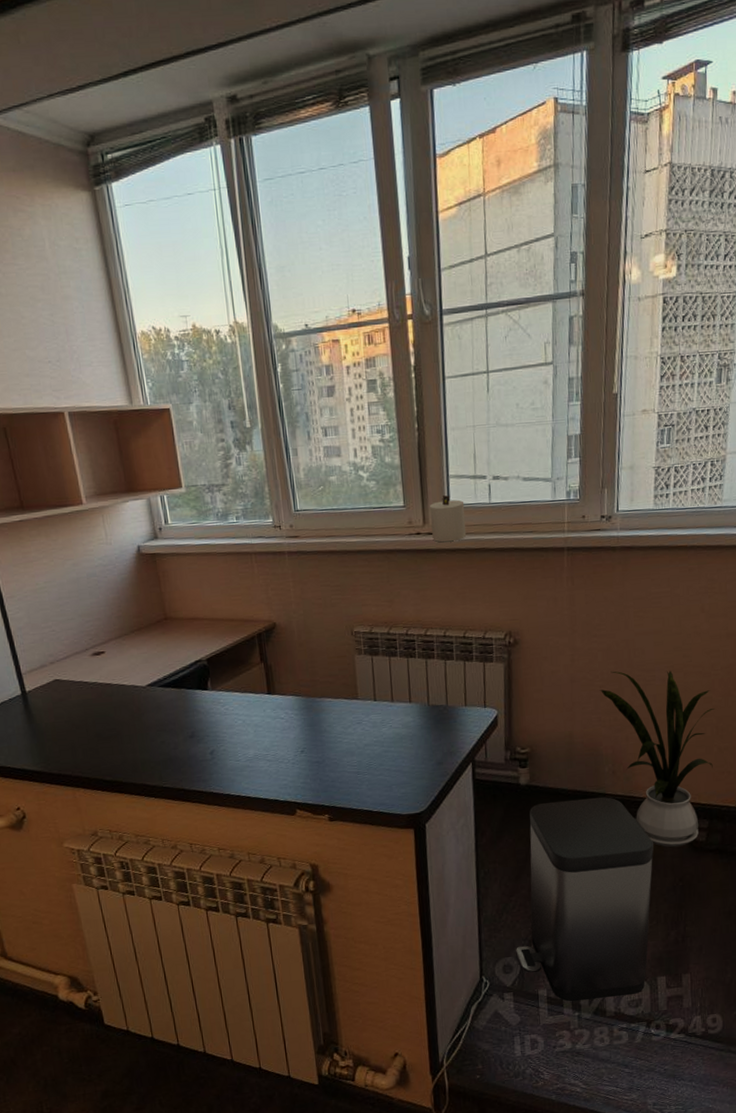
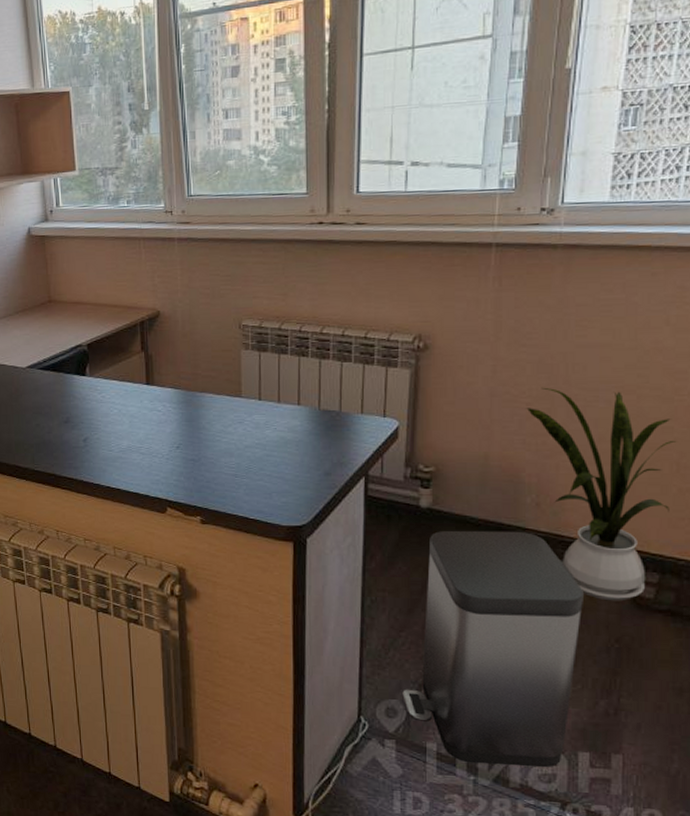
candle: present [429,495,467,543] -> none [335,182,376,234]

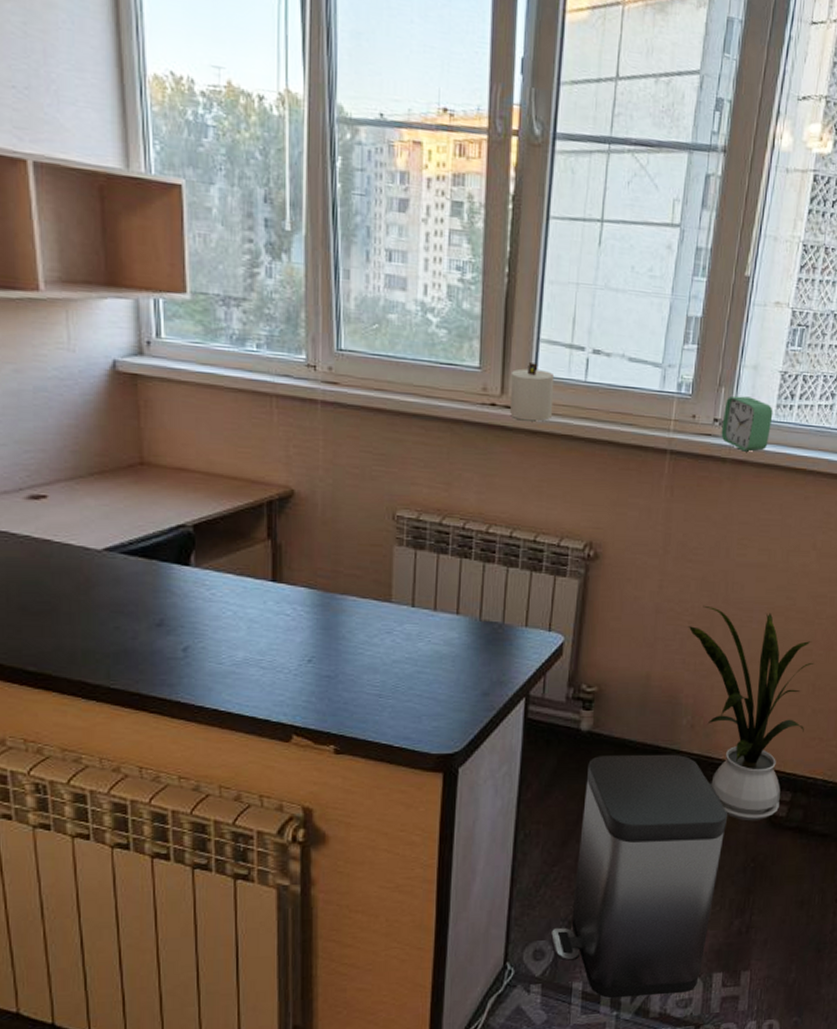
candle: none [335,182,376,234] -> present [510,362,555,422]
alarm clock: none [550,182,608,236] -> present [721,396,773,452]

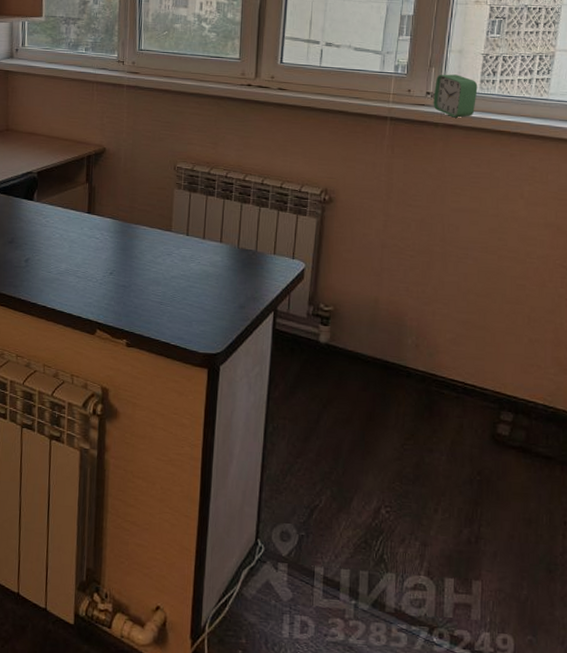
candle: present [510,362,555,422] -> none [262,54,296,97]
pedal bin: present [551,754,727,998] -> none [296,365,452,592]
house plant: present [688,605,814,821] -> none [410,242,528,437]

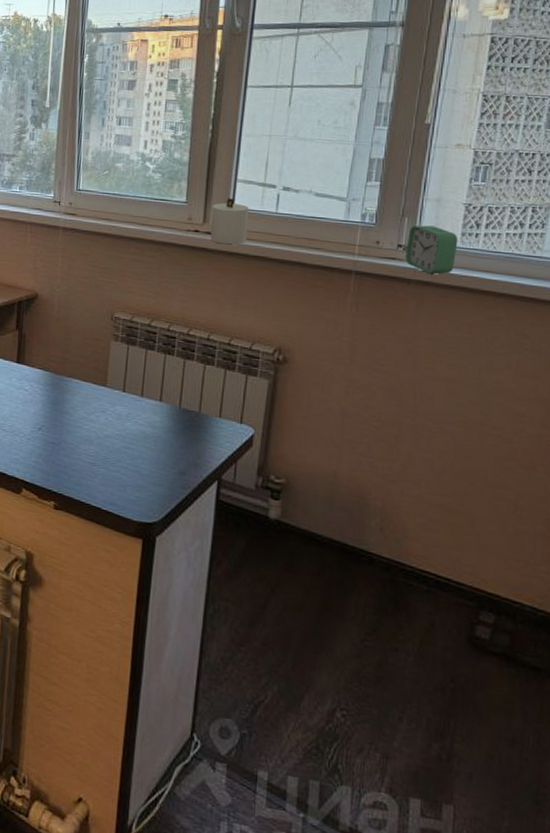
candle: none [262,54,296,97] -> present [210,198,249,245]

